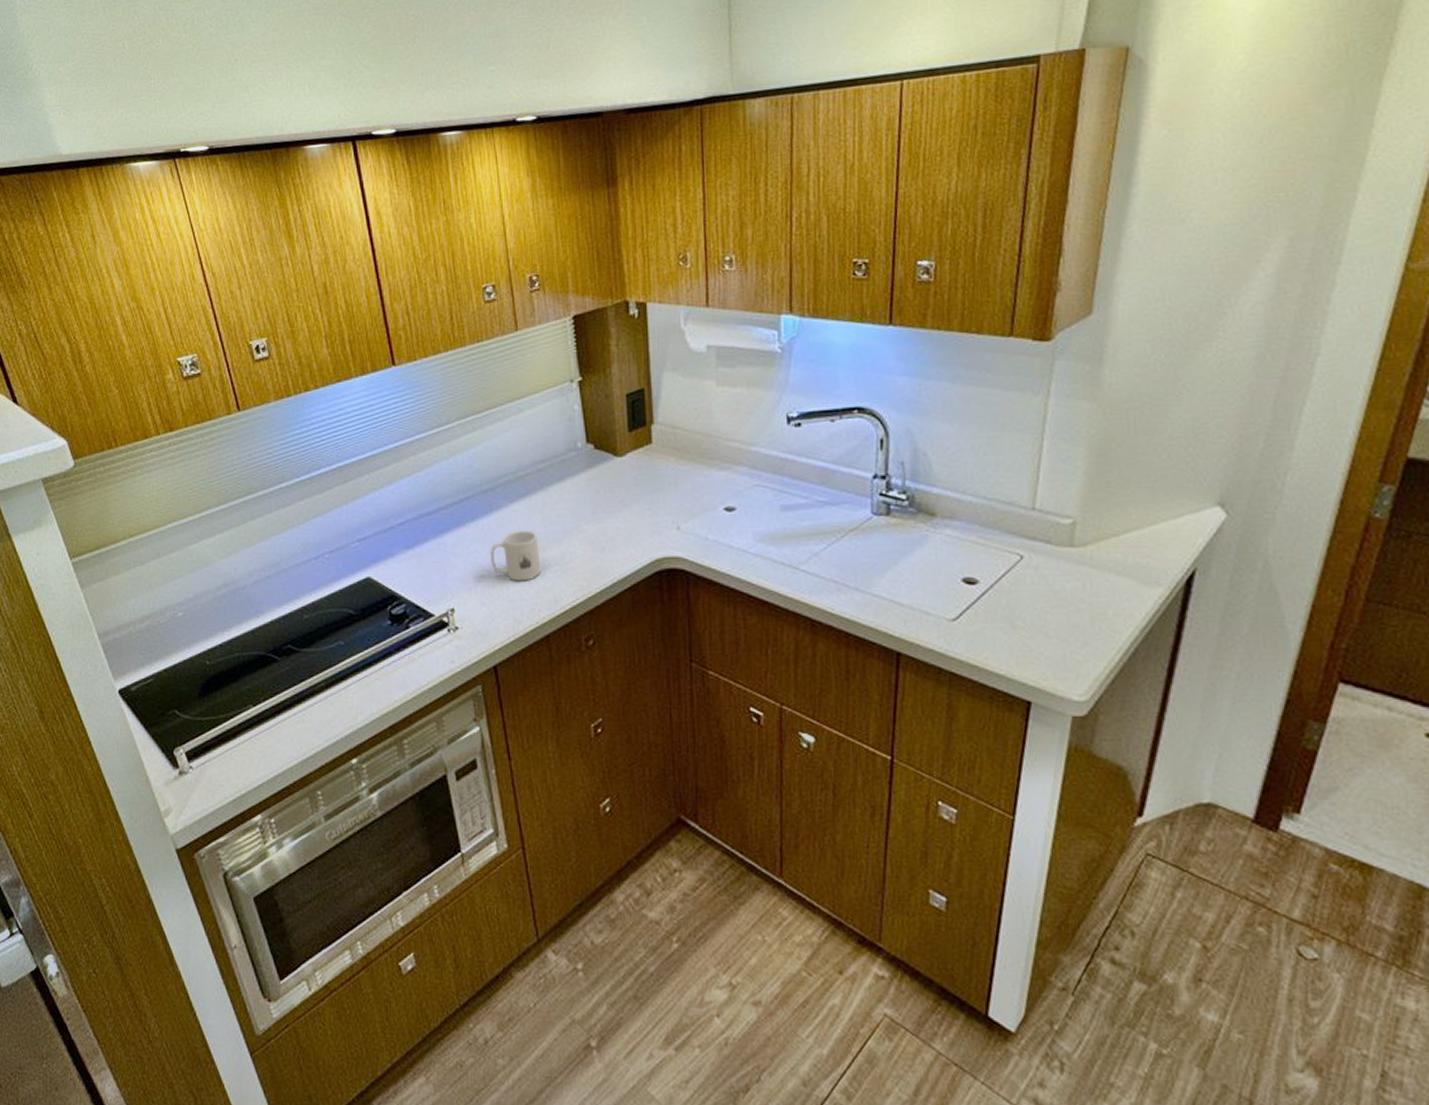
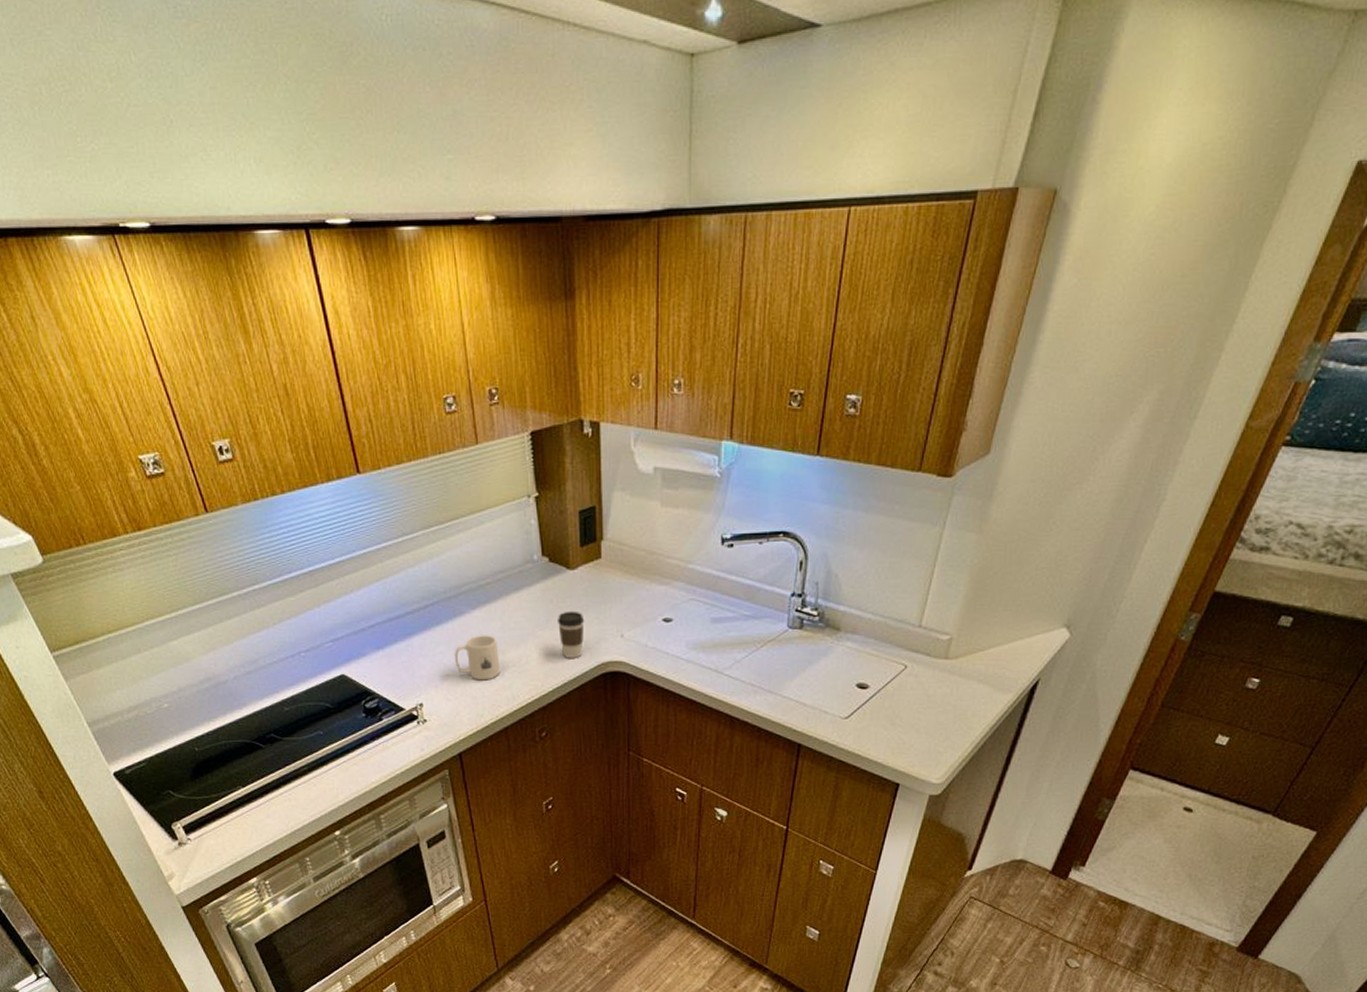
coffee cup: none [605,501,635,555] -> present [558,611,585,658]

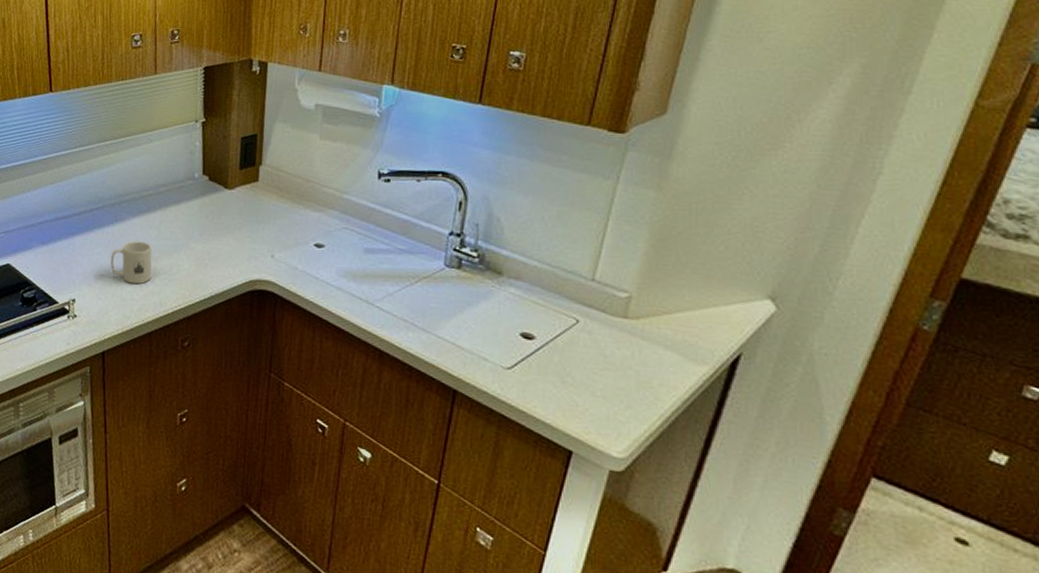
coffee cup: present [558,611,585,658] -> none [211,227,237,273]

